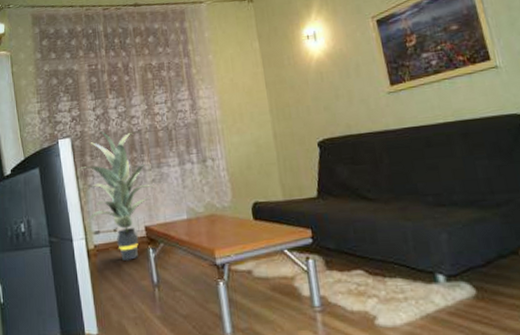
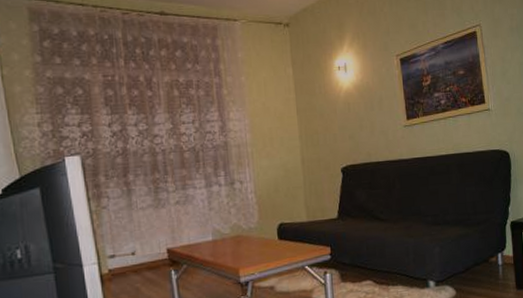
indoor plant: present [78,129,157,261] -> none [89,147,181,284]

